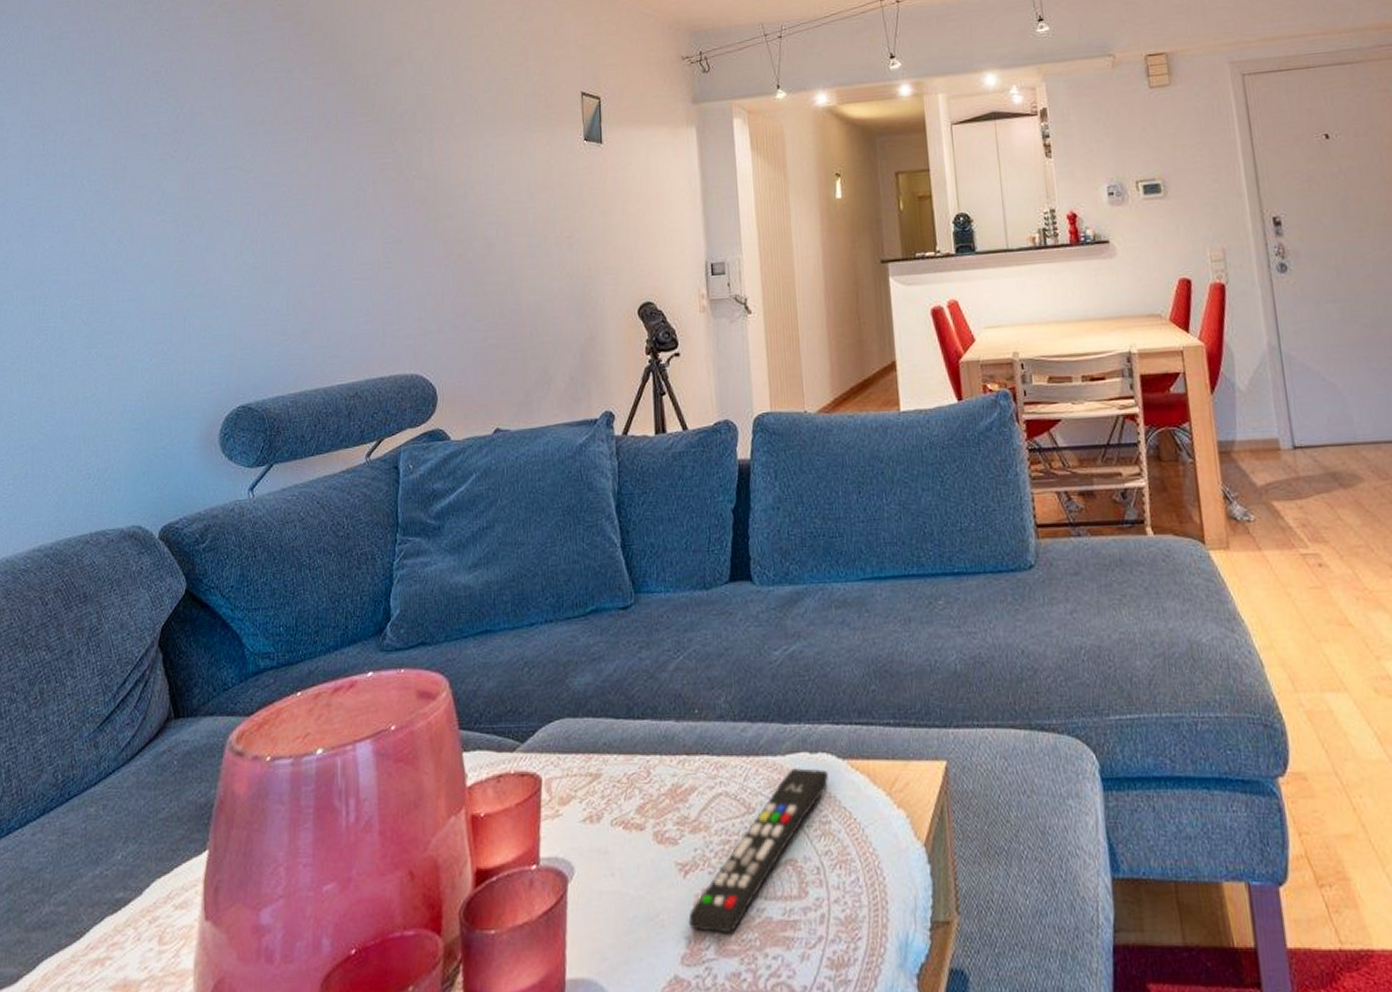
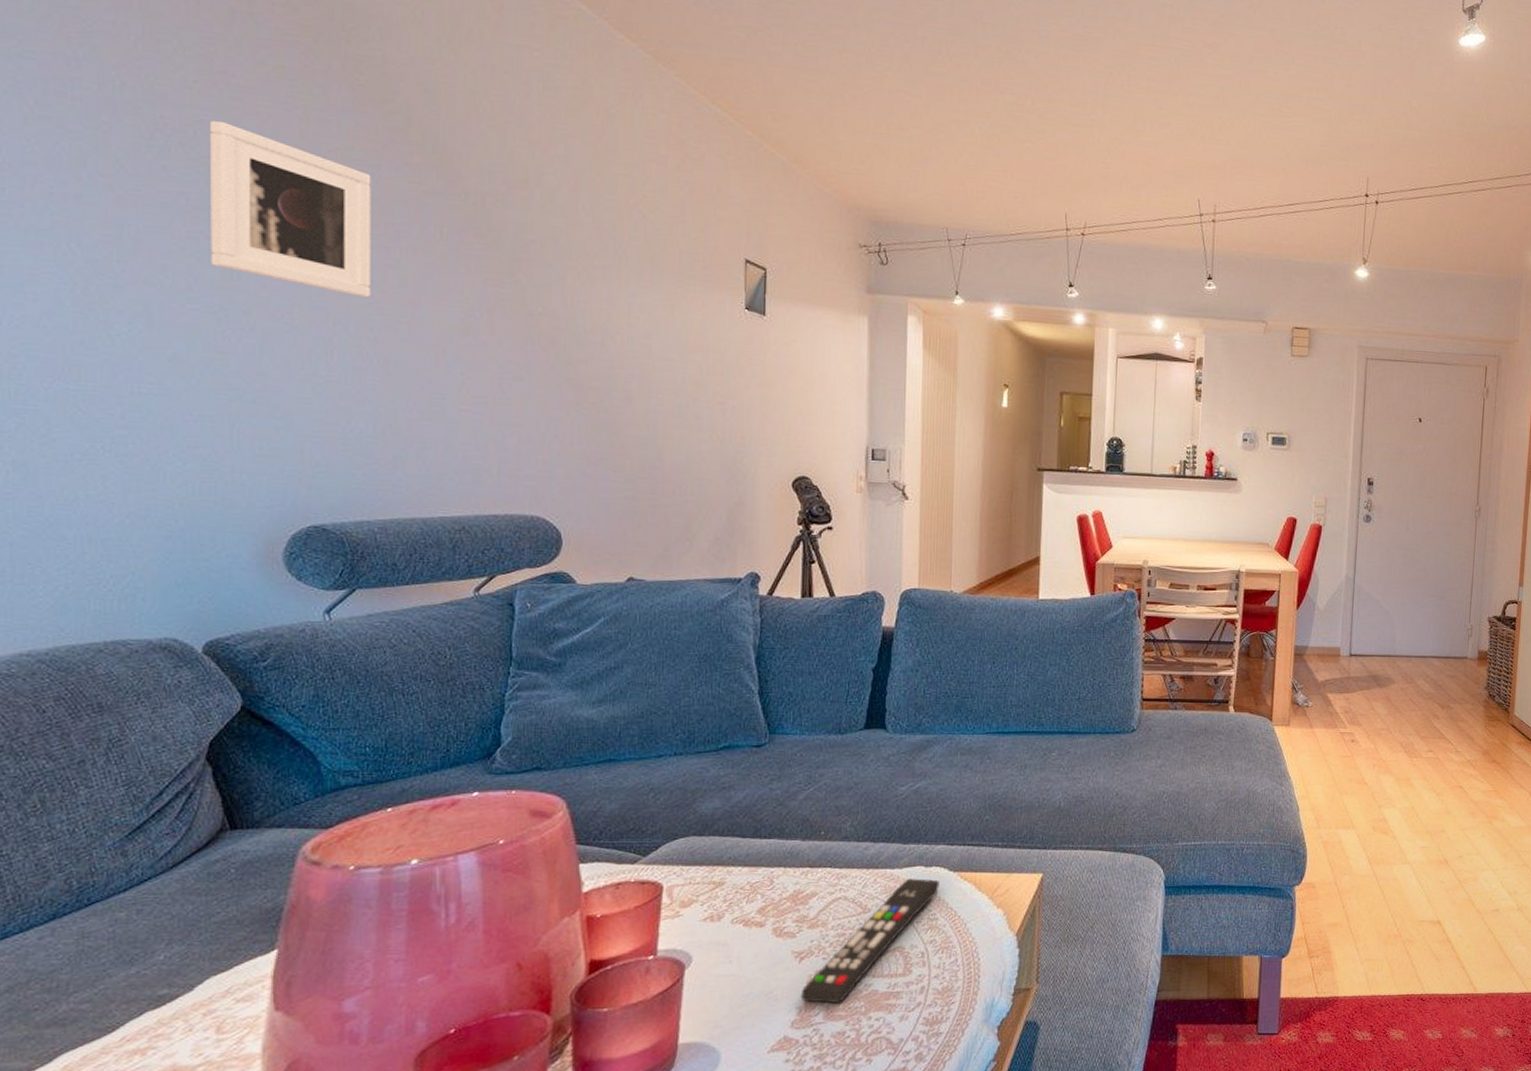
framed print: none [174,57,286,188] -> present [209,120,371,298]

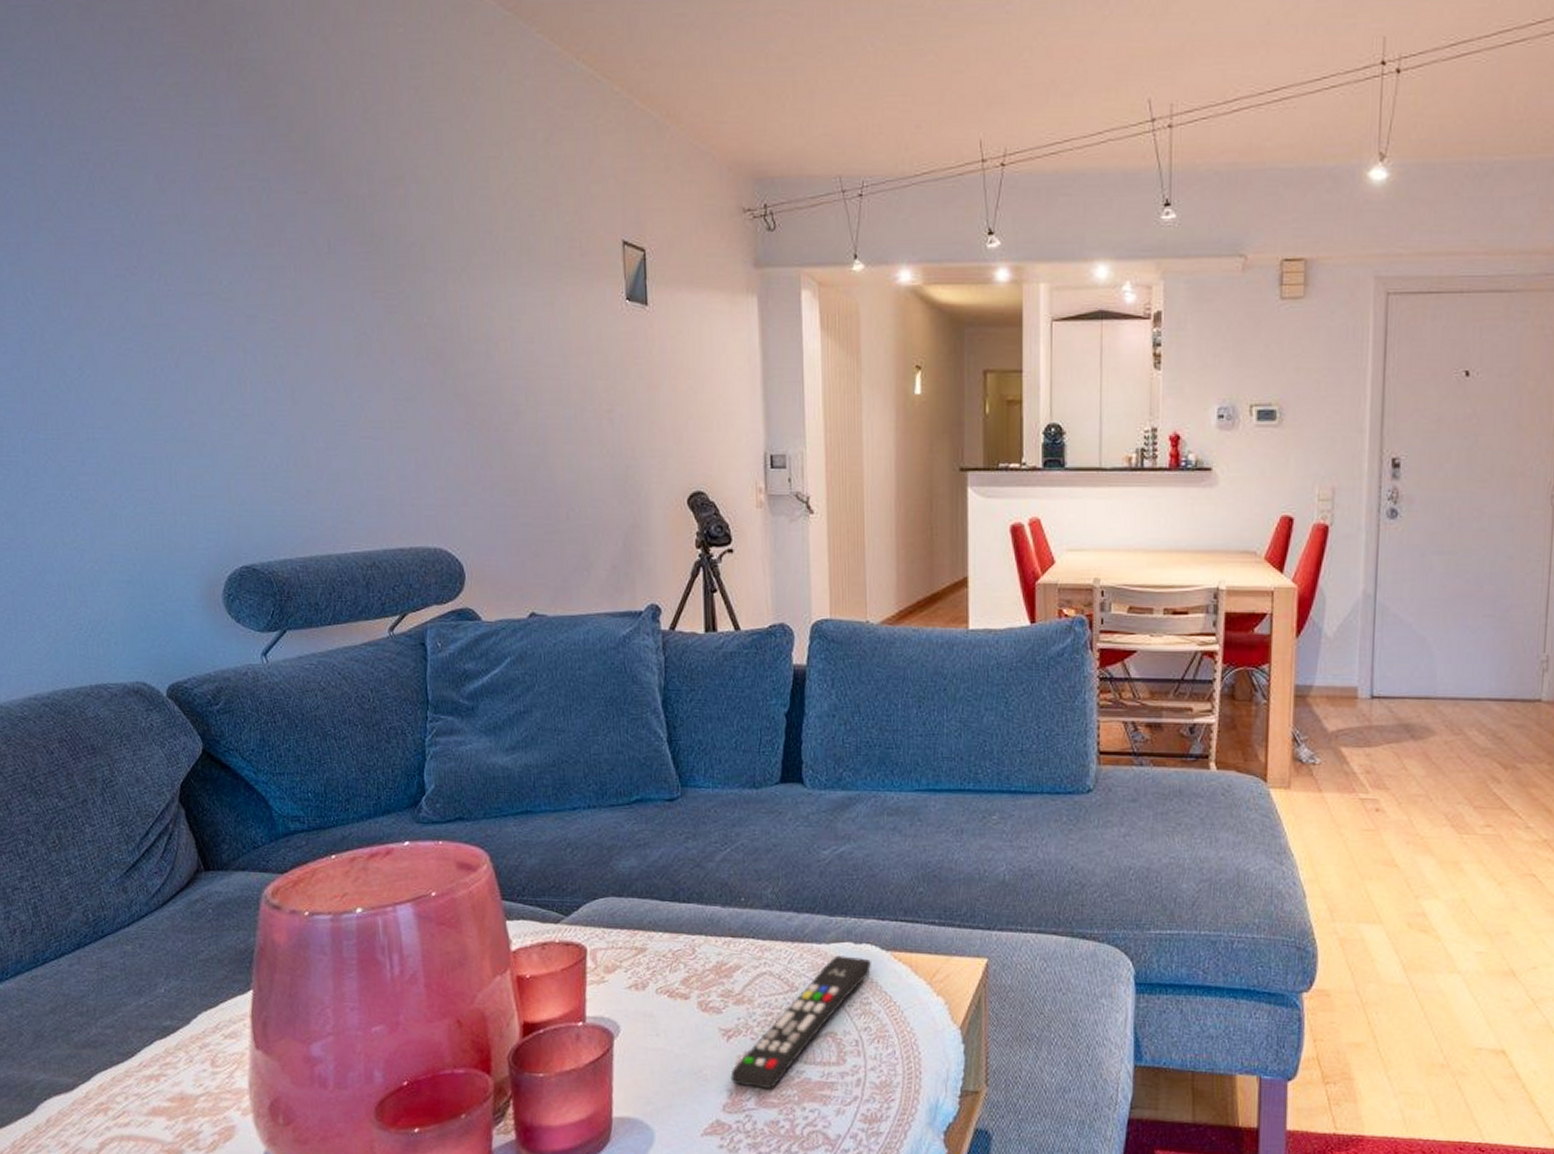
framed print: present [209,120,371,298] -> none [122,149,273,323]

